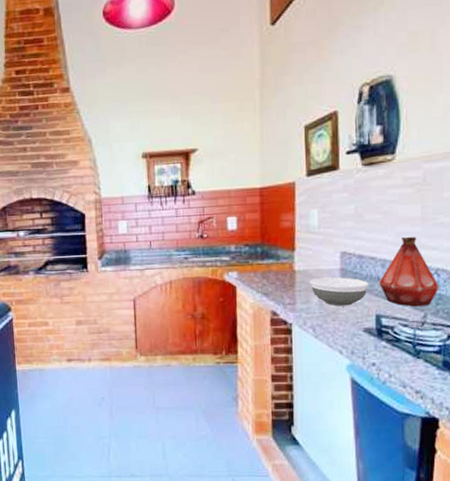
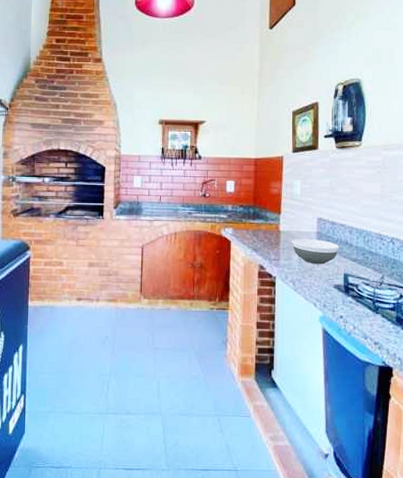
bottle: present [379,236,440,307] -> none [347,209,394,269]

